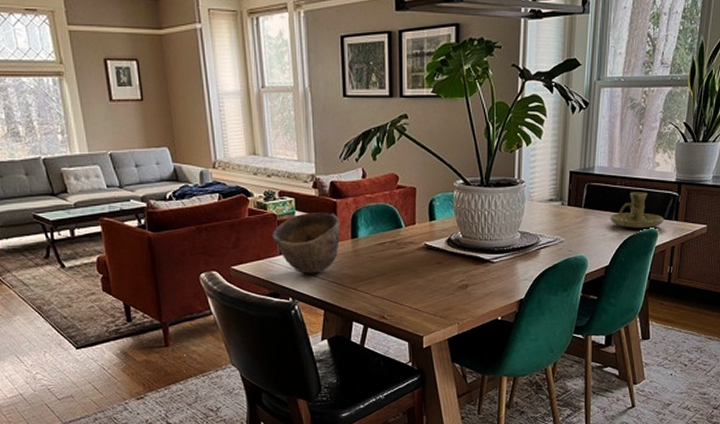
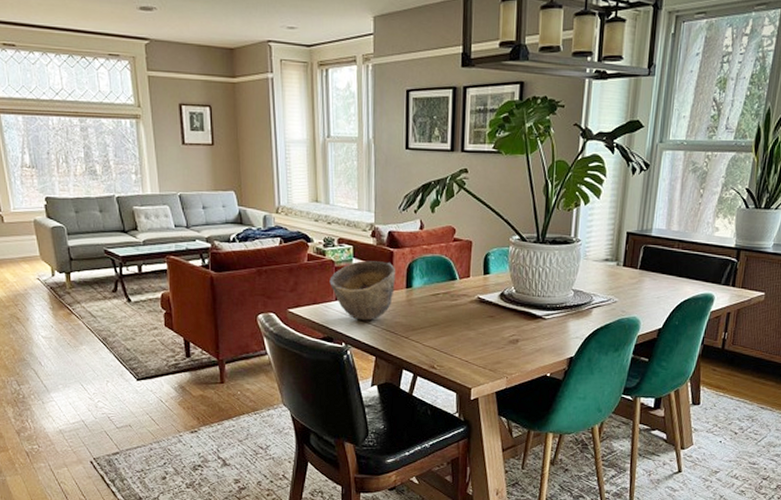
candle holder: present [609,192,665,229] -> none [665,256,721,294]

